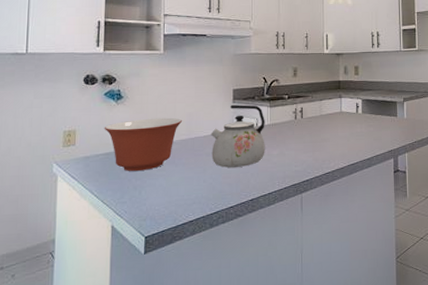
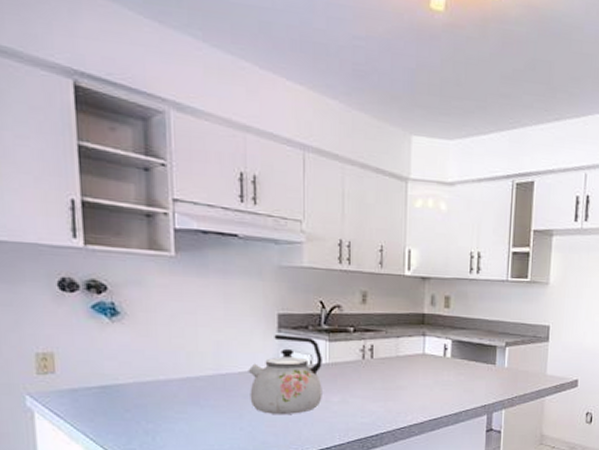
mixing bowl: present [104,117,183,171] -> none [95,344,208,411]

